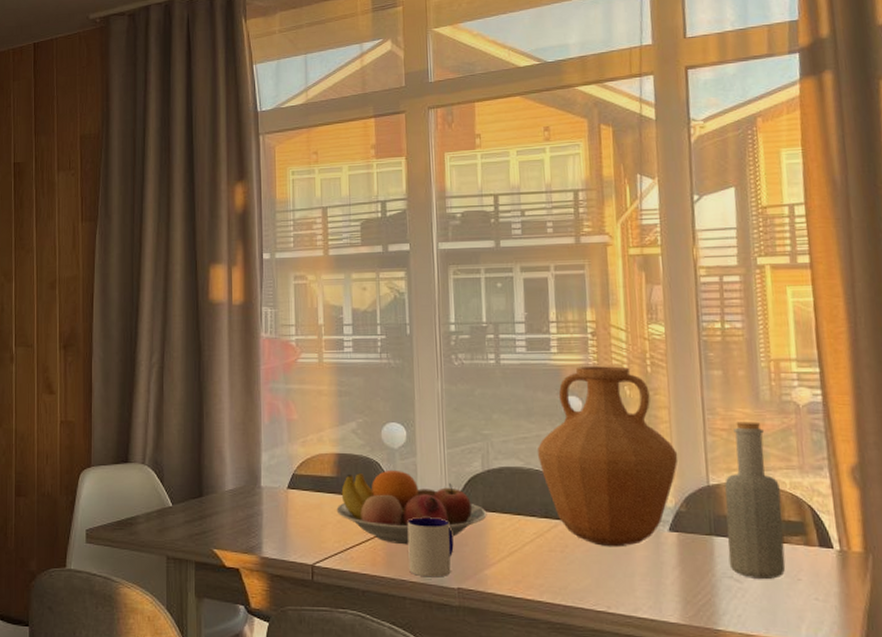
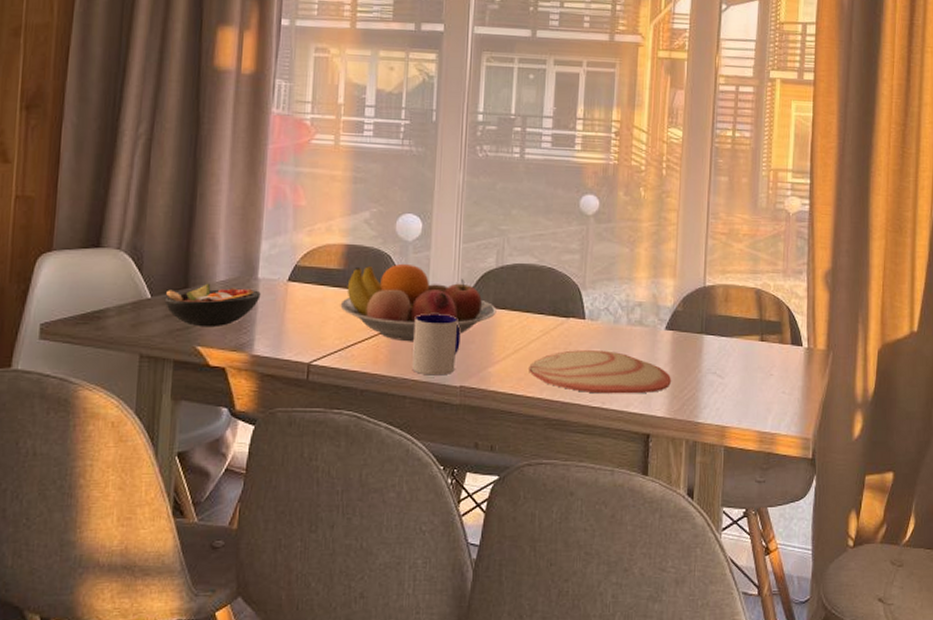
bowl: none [183,492,265,532] -> present [164,283,261,328]
plate: none [525,553,683,598] -> present [529,350,672,394]
vase: present [538,366,678,547] -> none [552,166,681,345]
bottle: present [725,421,786,580] -> none [714,226,765,375]

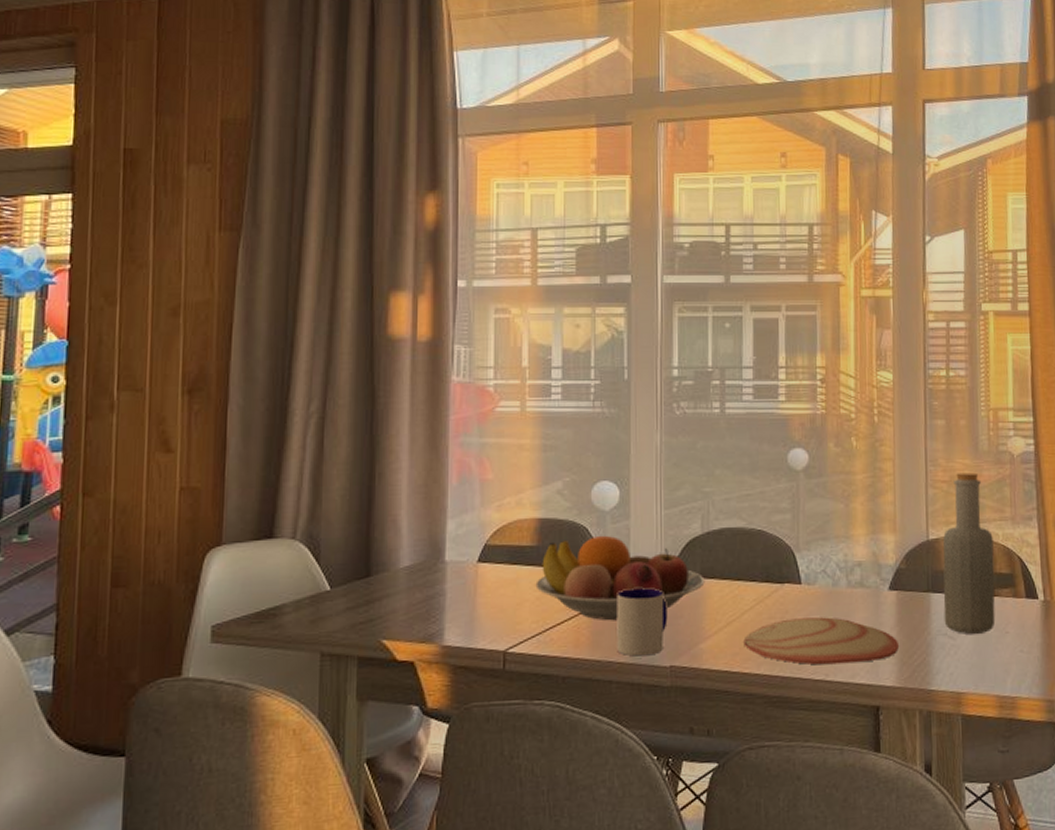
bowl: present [164,283,261,328] -> none [345,570,449,619]
bottle: none [714,226,765,375] -> present [943,472,996,635]

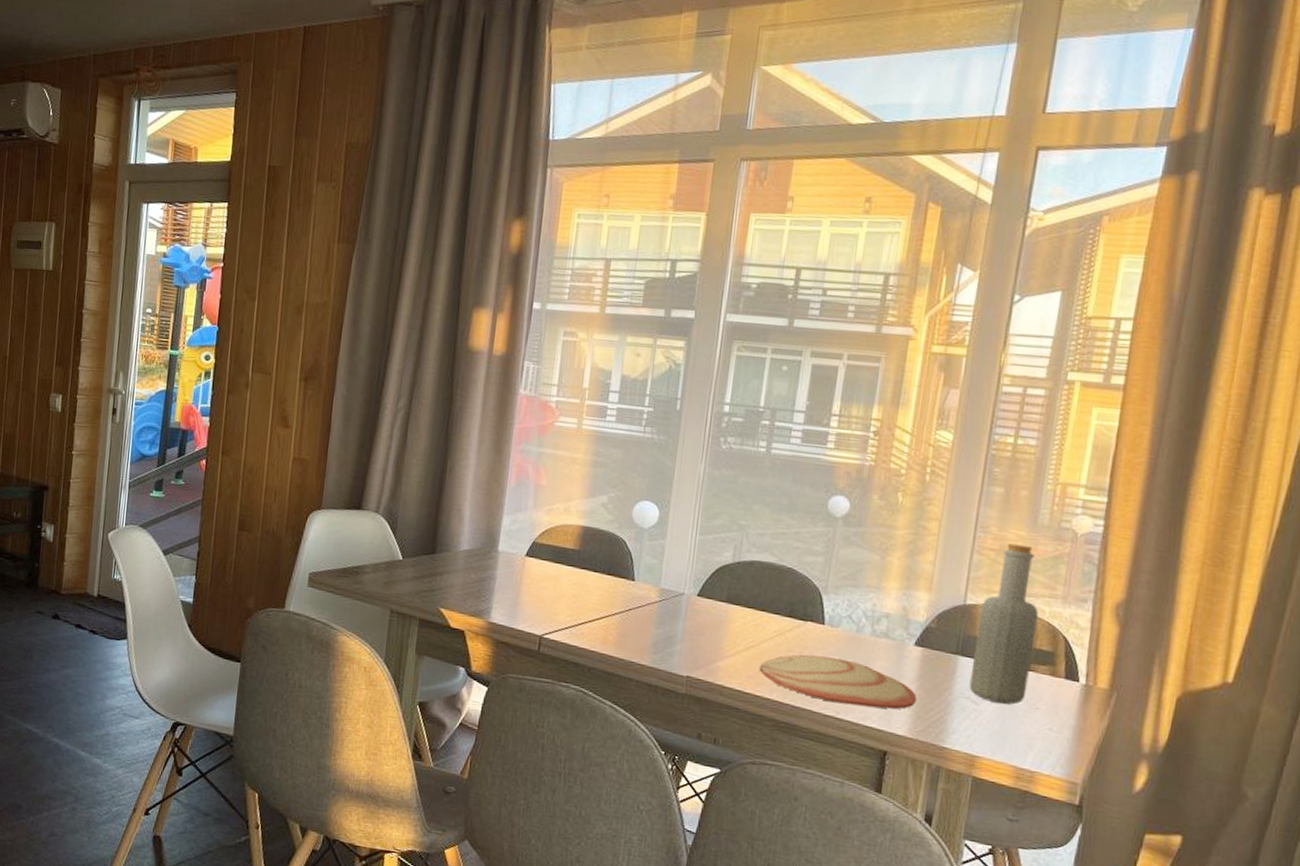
fruit bowl: present [535,535,705,621] -> none [573,548,730,628]
mug: present [617,588,668,657] -> none [640,601,691,664]

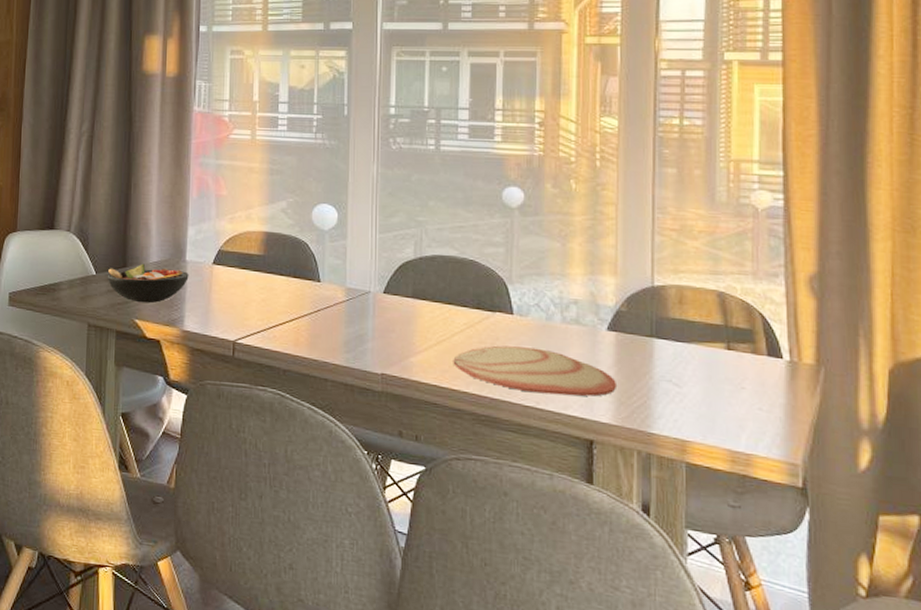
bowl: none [414,551,500,593] -> present [107,263,189,304]
bottle: present [969,543,1038,705] -> none [668,222,730,386]

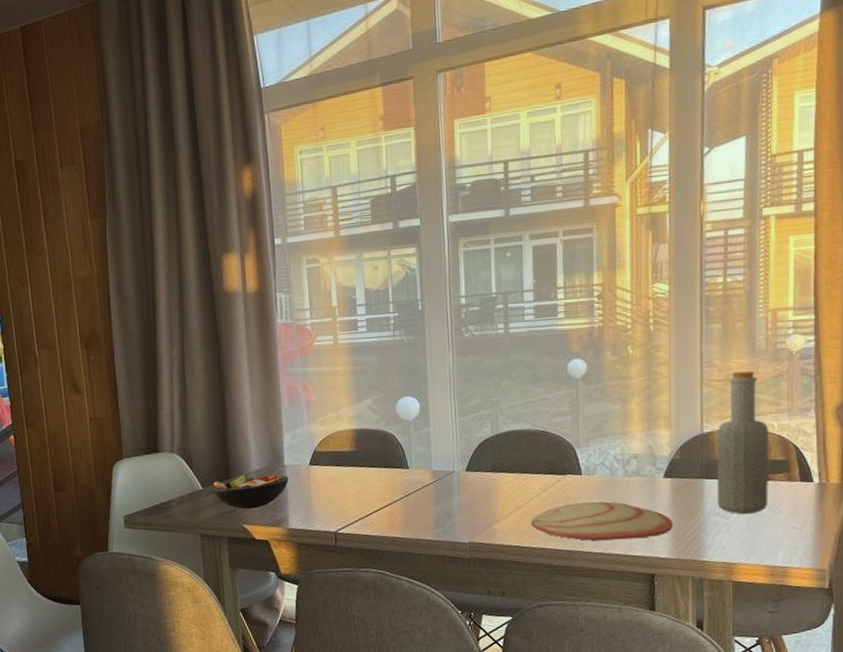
bottle: none [668,222,730,386] -> present [717,370,769,515]

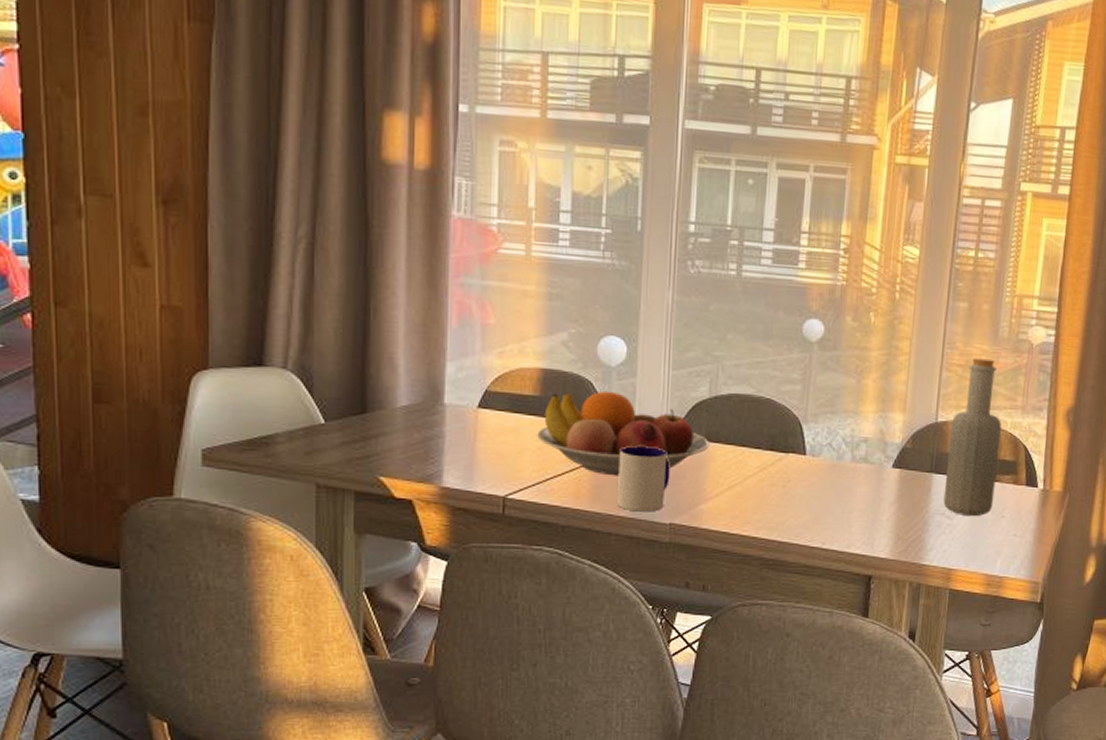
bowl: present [213,473,289,509] -> none [340,408,448,457]
fruit bowl: none [356,440,496,508] -> present [537,390,709,476]
mug: none [422,481,465,535] -> present [617,446,670,512]
plate: present [531,501,674,541] -> none [744,487,897,534]

